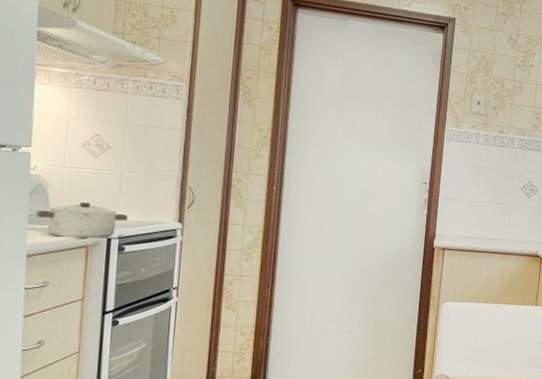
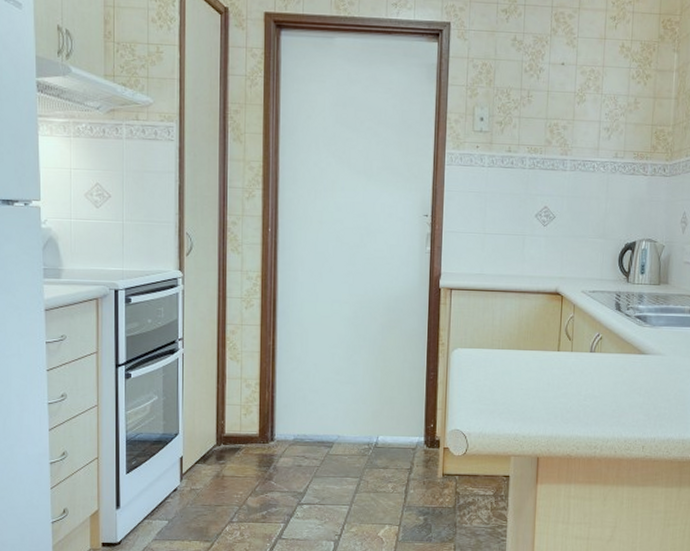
cooking pot: present [35,201,128,239] -> none [49,253,132,291]

